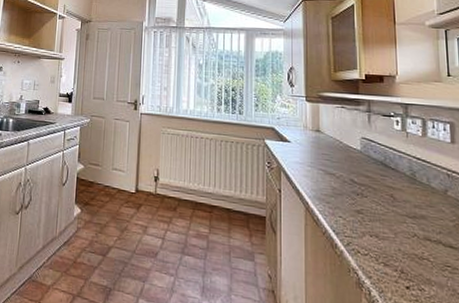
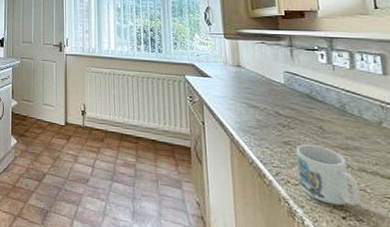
mug: none [367,212,424,276] -> present [295,143,361,206]

